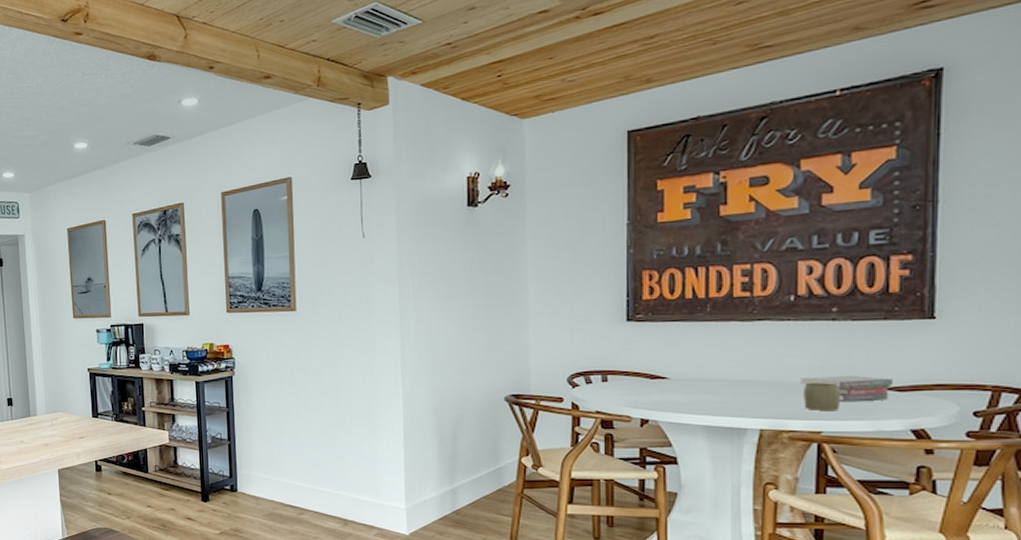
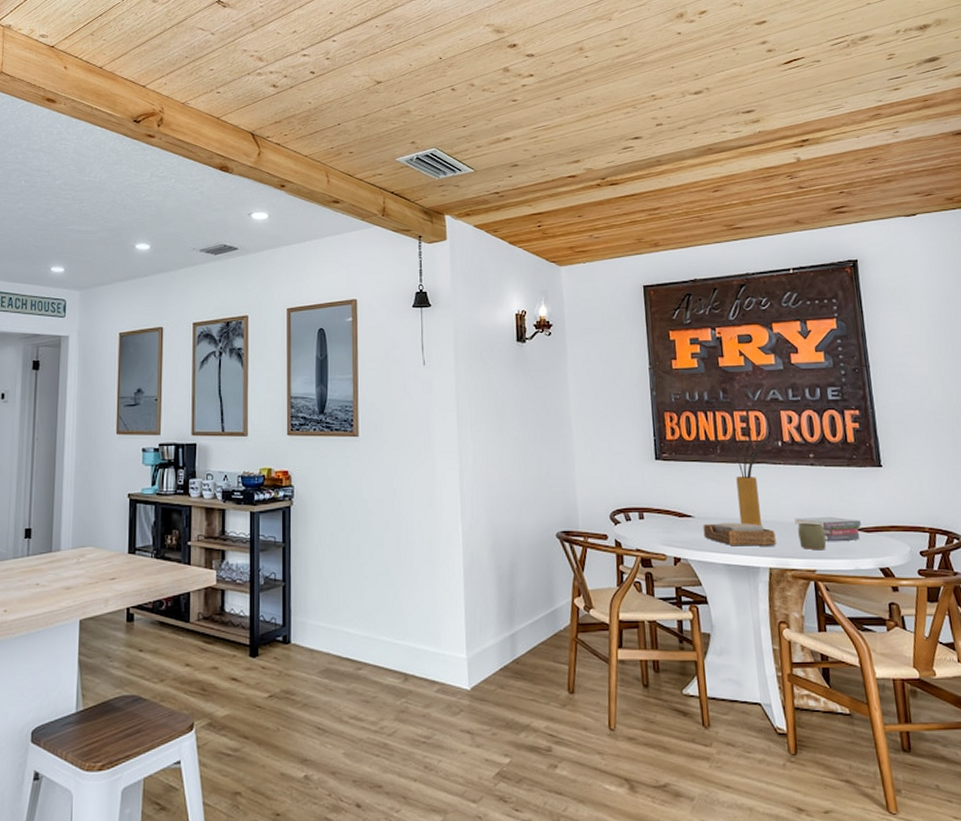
napkin holder: none [680,383,772,408] -> present [703,522,776,547]
vase: none [721,284,778,386] -> present [728,429,769,526]

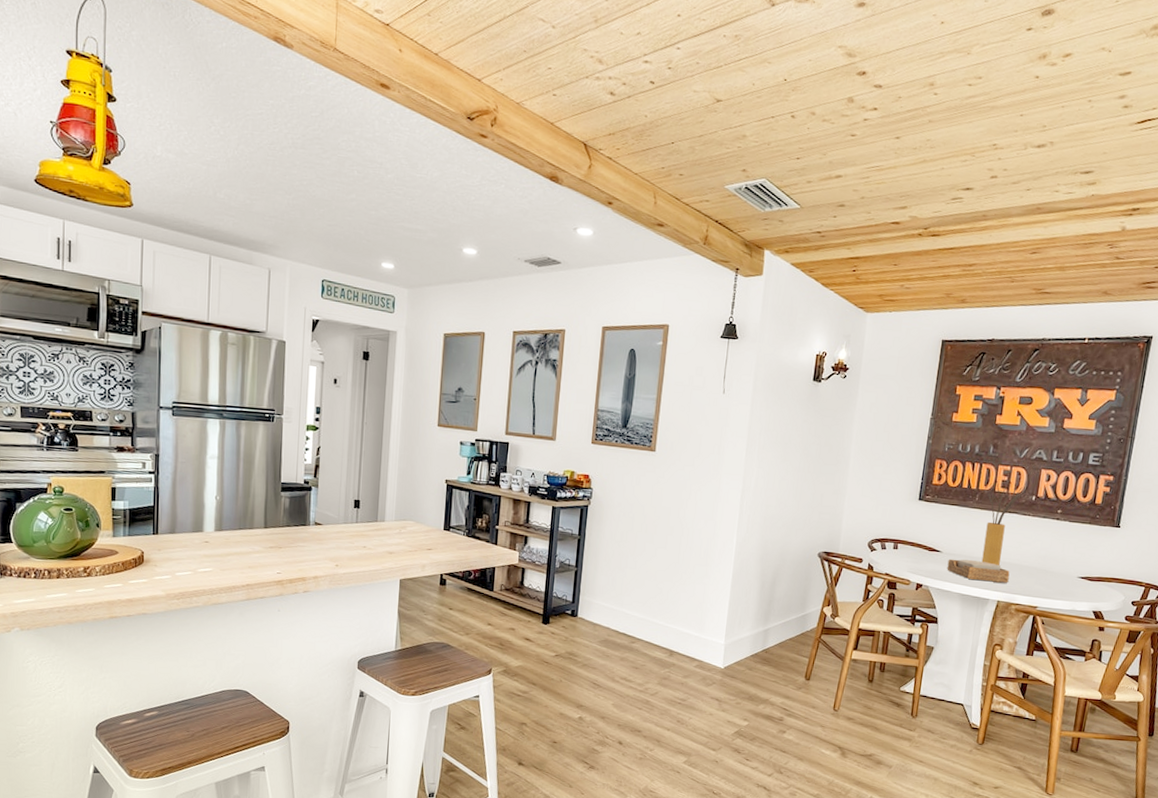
books: present [794,516,861,542] -> none [1029,562,1088,587]
mug: present [798,523,827,551] -> none [1029,567,1054,592]

